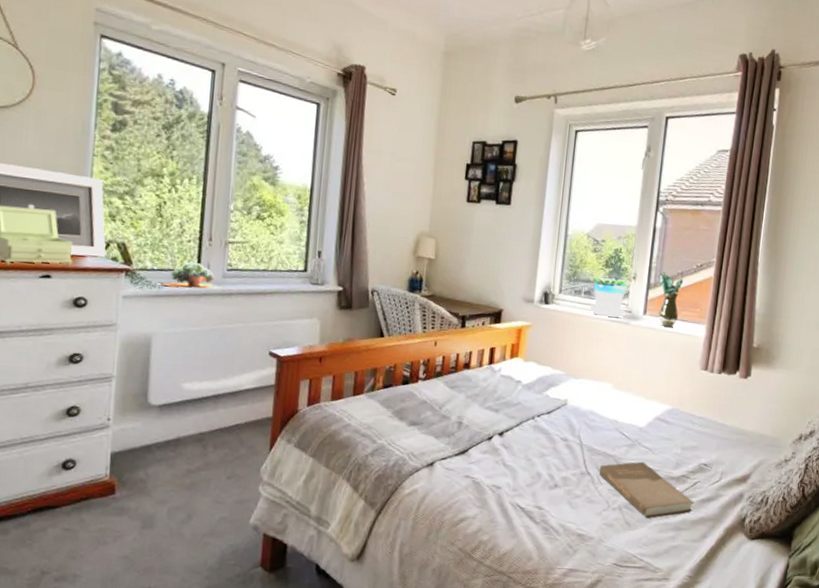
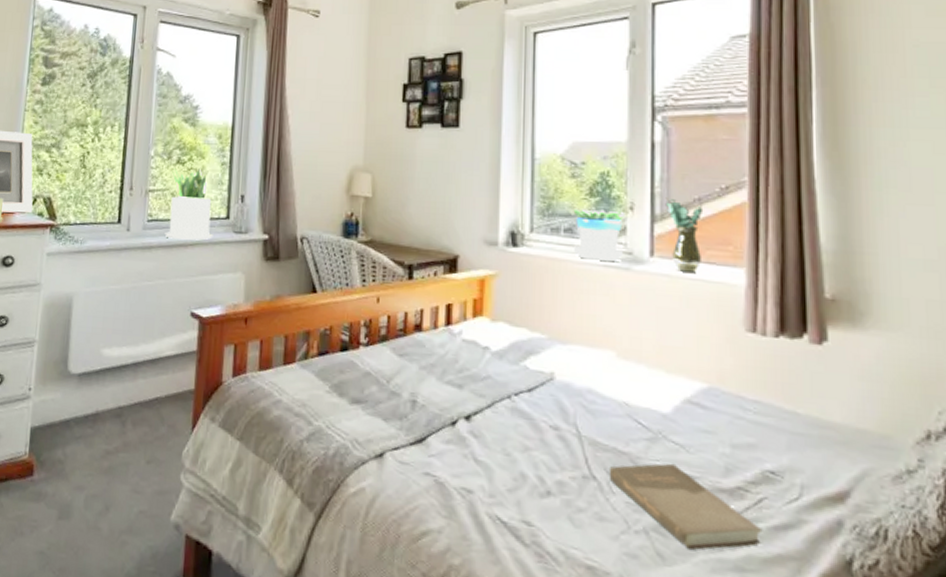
succulent plant: present [157,261,222,289] -> none [80,213,142,243]
planter: none [244,222,292,290] -> present [164,167,213,241]

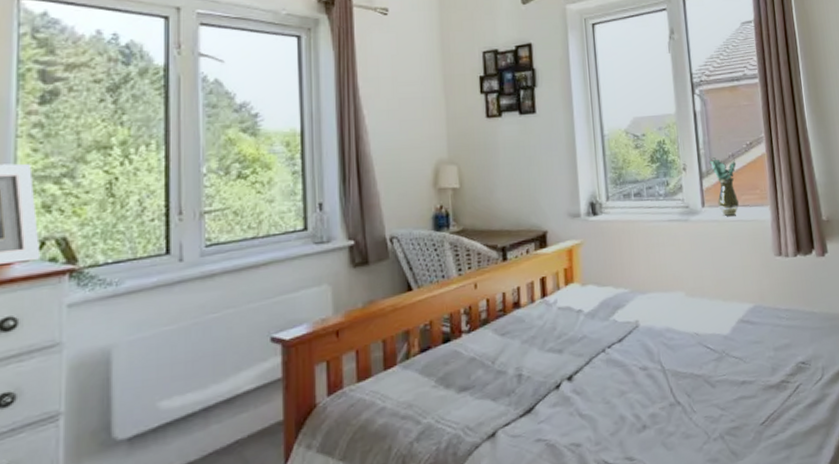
planter: present [164,167,213,241] -> none [229,179,290,262]
flowerpot: present [573,208,626,263] -> none [639,172,682,219]
book: present [609,463,763,550] -> none [689,374,802,441]

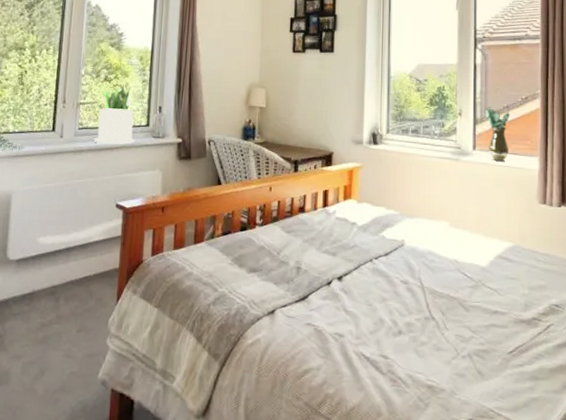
planter: none [229,179,290,262] -> present [93,84,136,145]

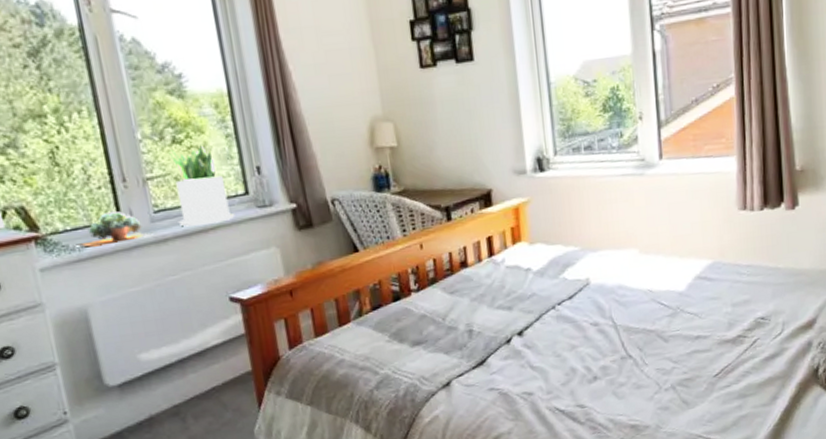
succulent plant: none [18,123,74,149] -> present [76,210,153,248]
vase: present [484,106,510,161] -> none [668,103,701,169]

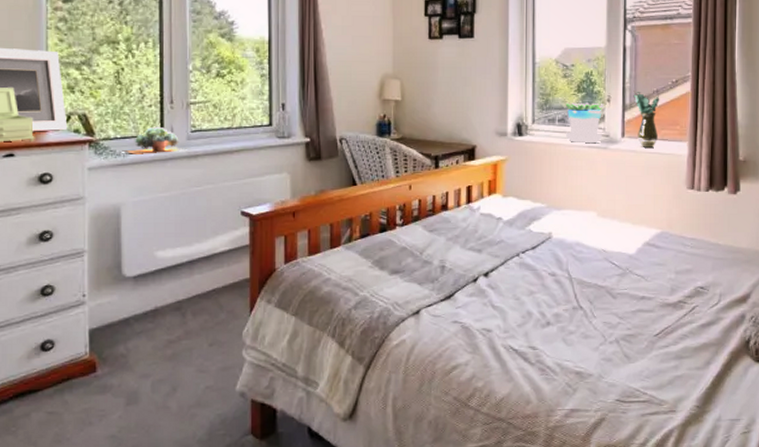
planter: present [169,143,235,227] -> none [209,79,258,147]
flowerpot: none [590,121,637,173] -> present [565,102,605,144]
vase: none [668,103,701,169] -> present [633,91,660,147]

